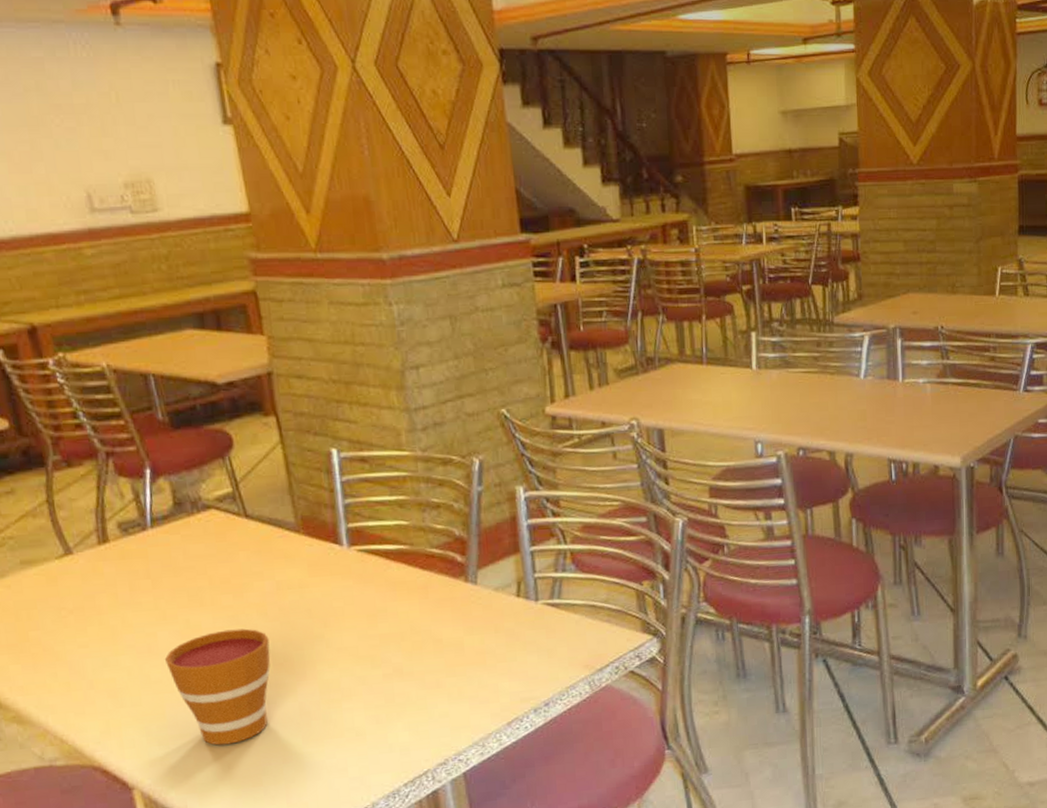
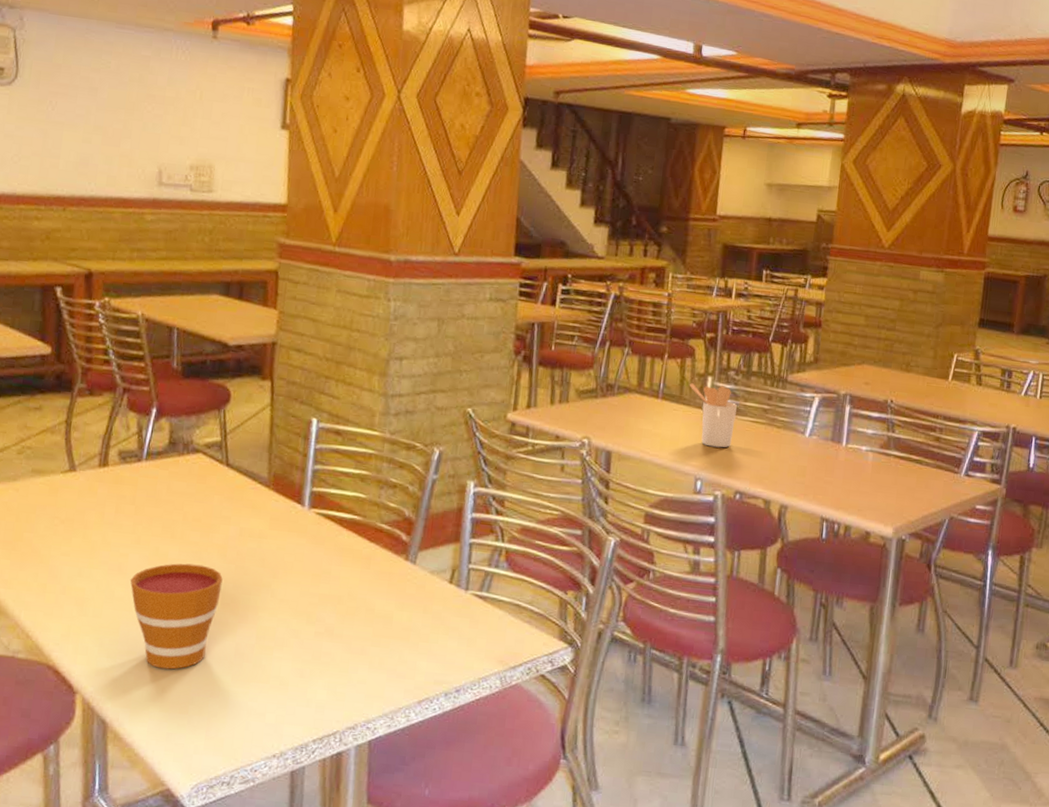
utensil holder: none [733,339,787,406] -> present [689,383,737,448]

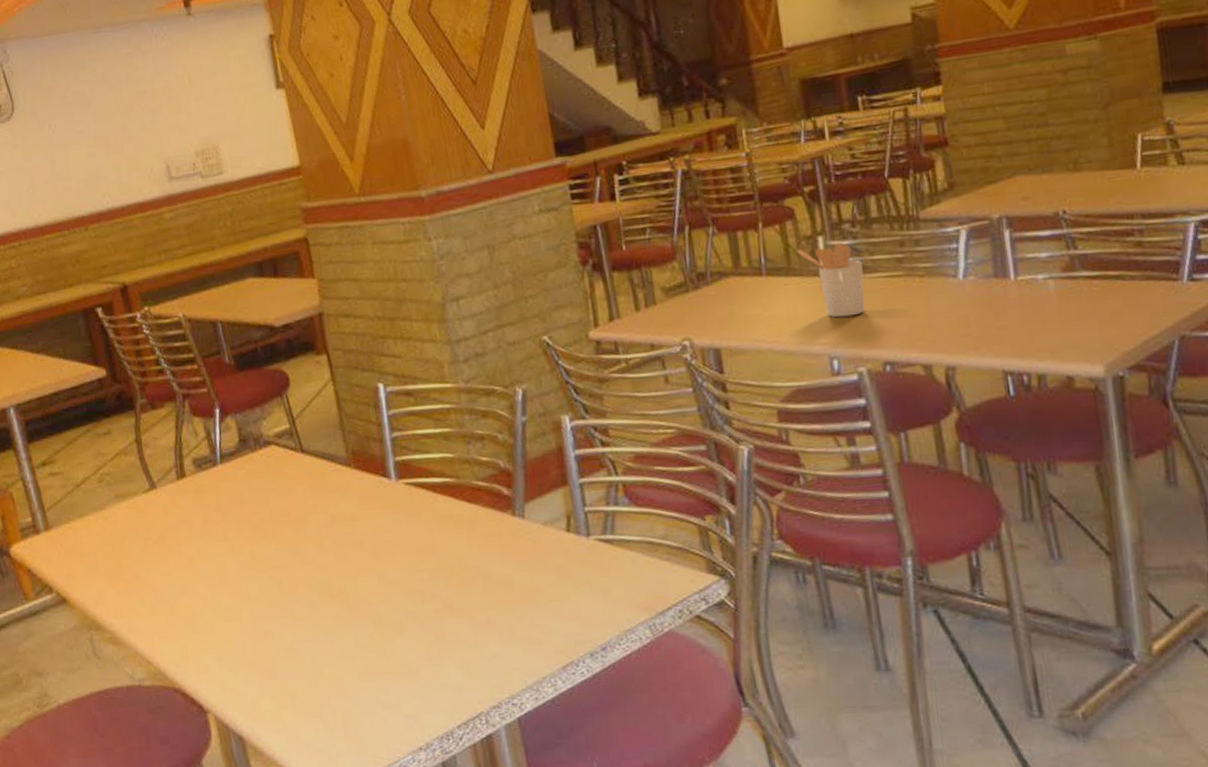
cup: present [130,563,223,670] -> none [233,560,327,675]

